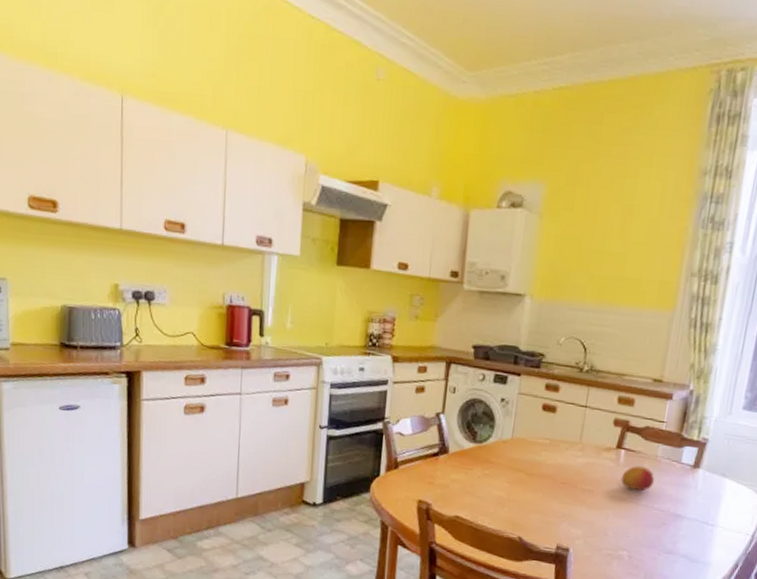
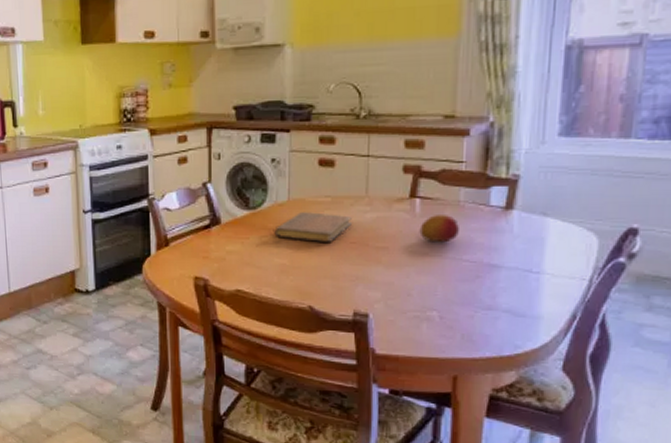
notebook: none [496,450,565,481] -> present [274,212,352,242]

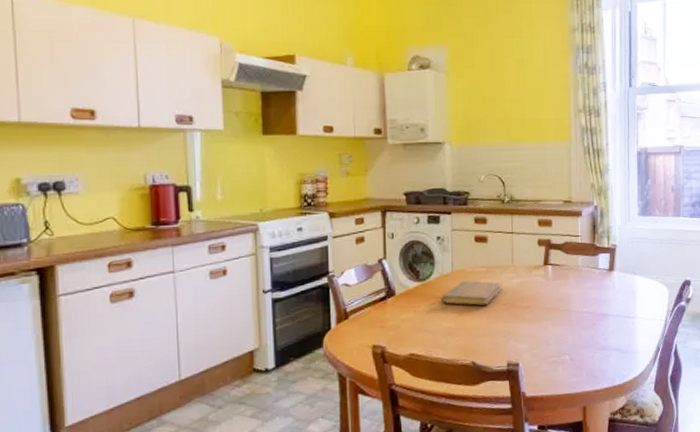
fruit: present [419,215,459,243] -> none [552,277,580,300]

